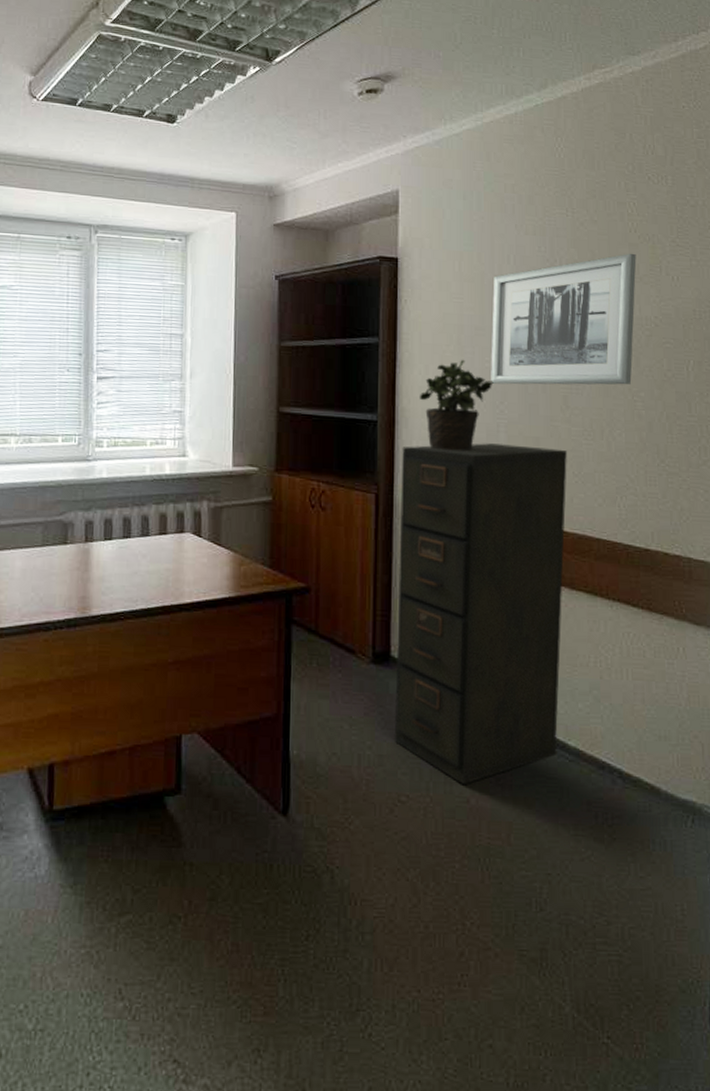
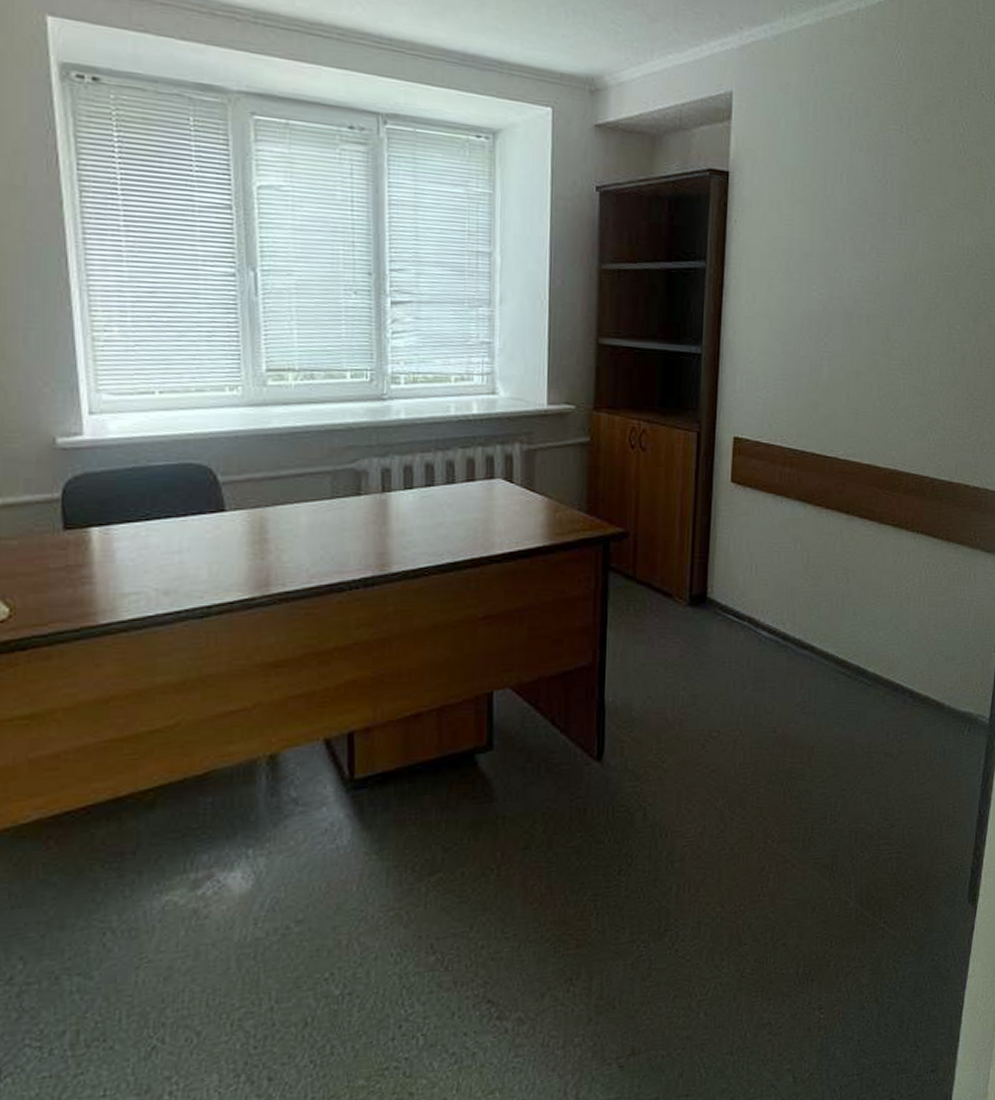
filing cabinet: present [395,443,567,786] -> none [709,377,885,717]
potted plant: present [419,359,494,451] -> none [744,287,820,386]
wall art: present [491,253,637,385] -> none [817,177,964,318]

